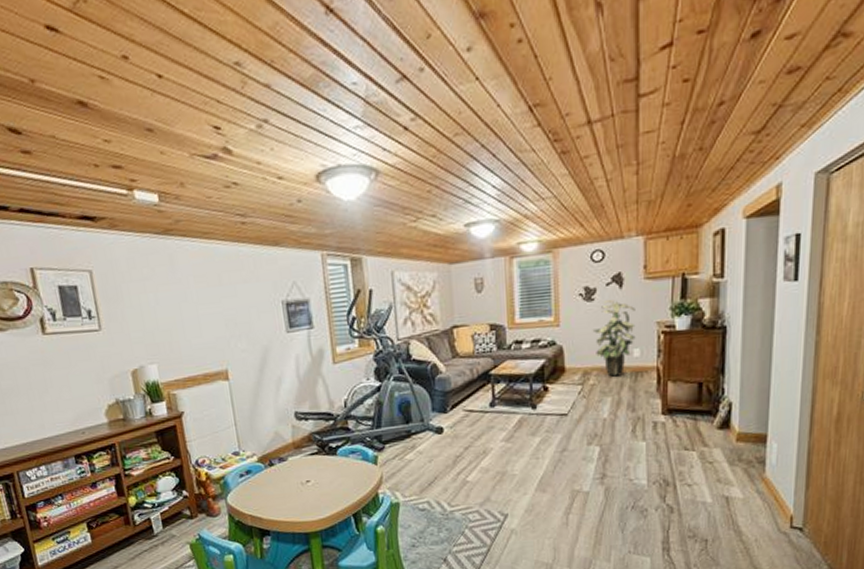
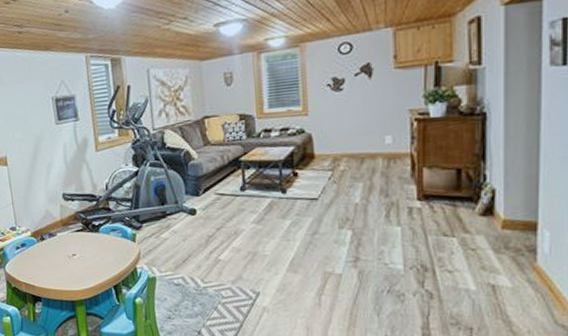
indoor plant: present [592,299,636,377] -> none [341,88,387,163]

